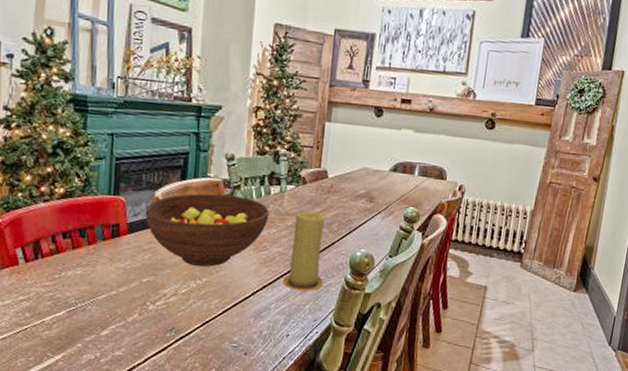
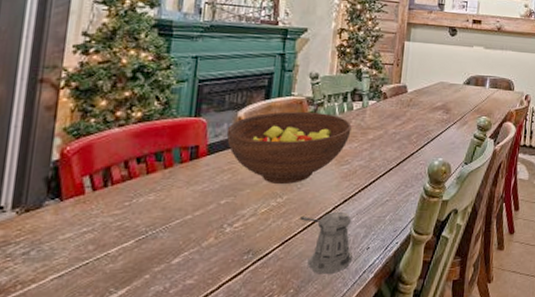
pepper shaker: none [220,297,273,357] -> present [300,211,354,274]
candle: present [283,211,325,291] -> none [364,124,404,202]

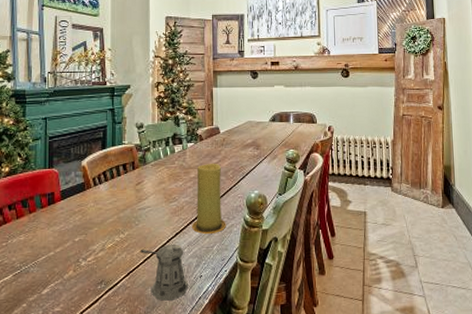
fruit bowl: present [226,111,352,184] -> none [74,157,175,222]
candle: none [364,124,404,202] -> present [192,163,226,234]

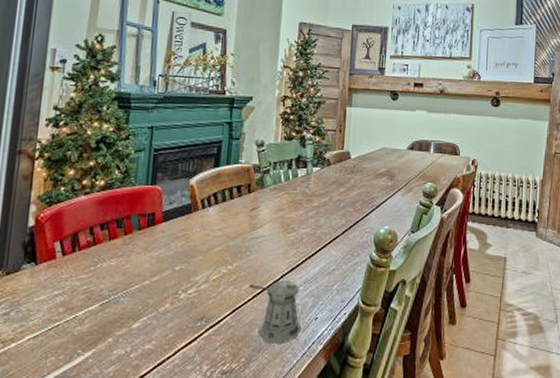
candle: present [192,163,226,234] -> none [311,191,350,271]

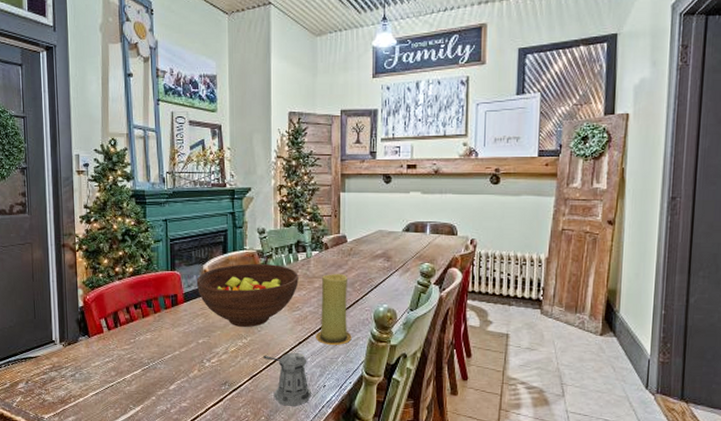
fruit bowl: none [179,179,297,251] -> present [196,264,299,327]
candle: none [311,191,350,271] -> present [316,273,352,345]

